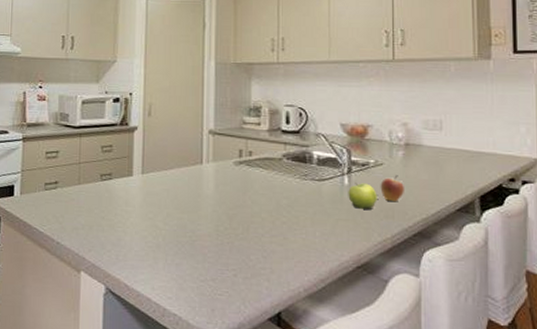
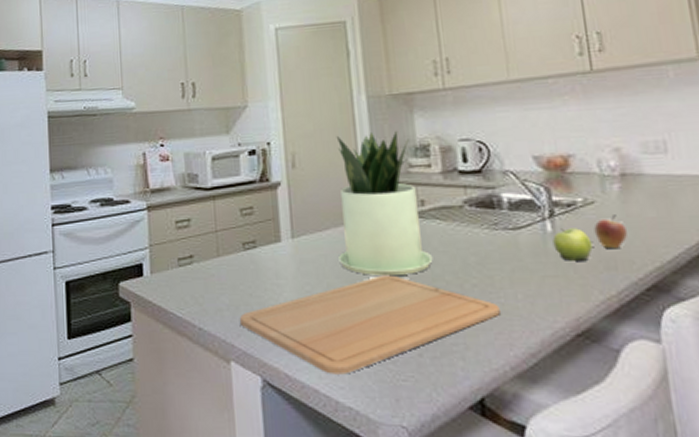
chopping board: none [91,209,301,288] -> present [239,275,500,375]
planter: none [178,93,254,211] -> present [336,131,433,275]

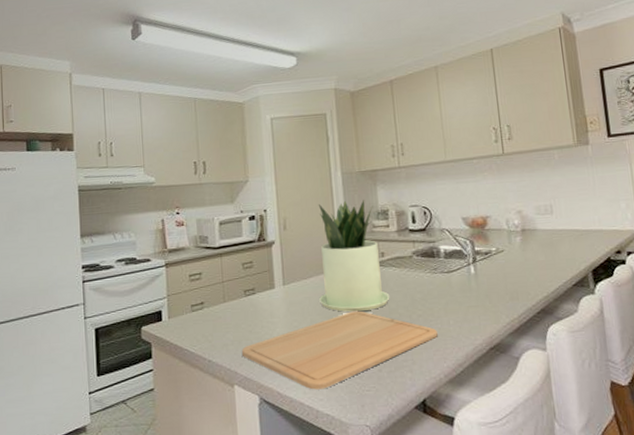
fruit: present [552,228,593,261] -> none [475,270,502,295]
fruit: present [594,216,627,248] -> none [503,261,525,284]

